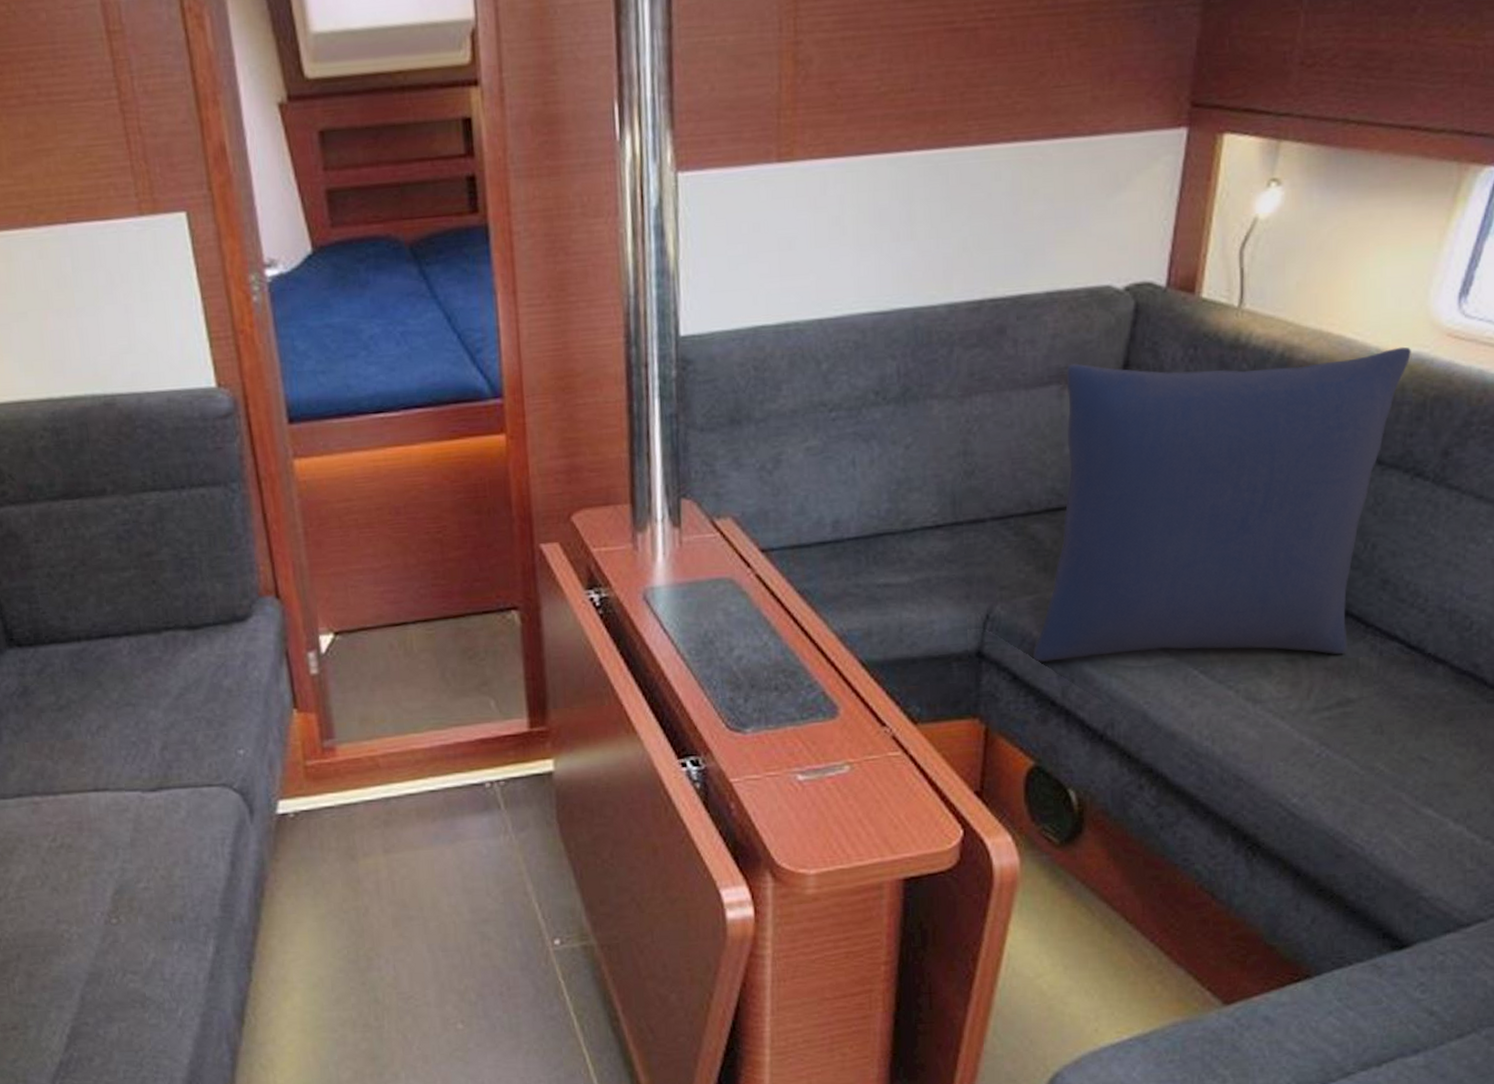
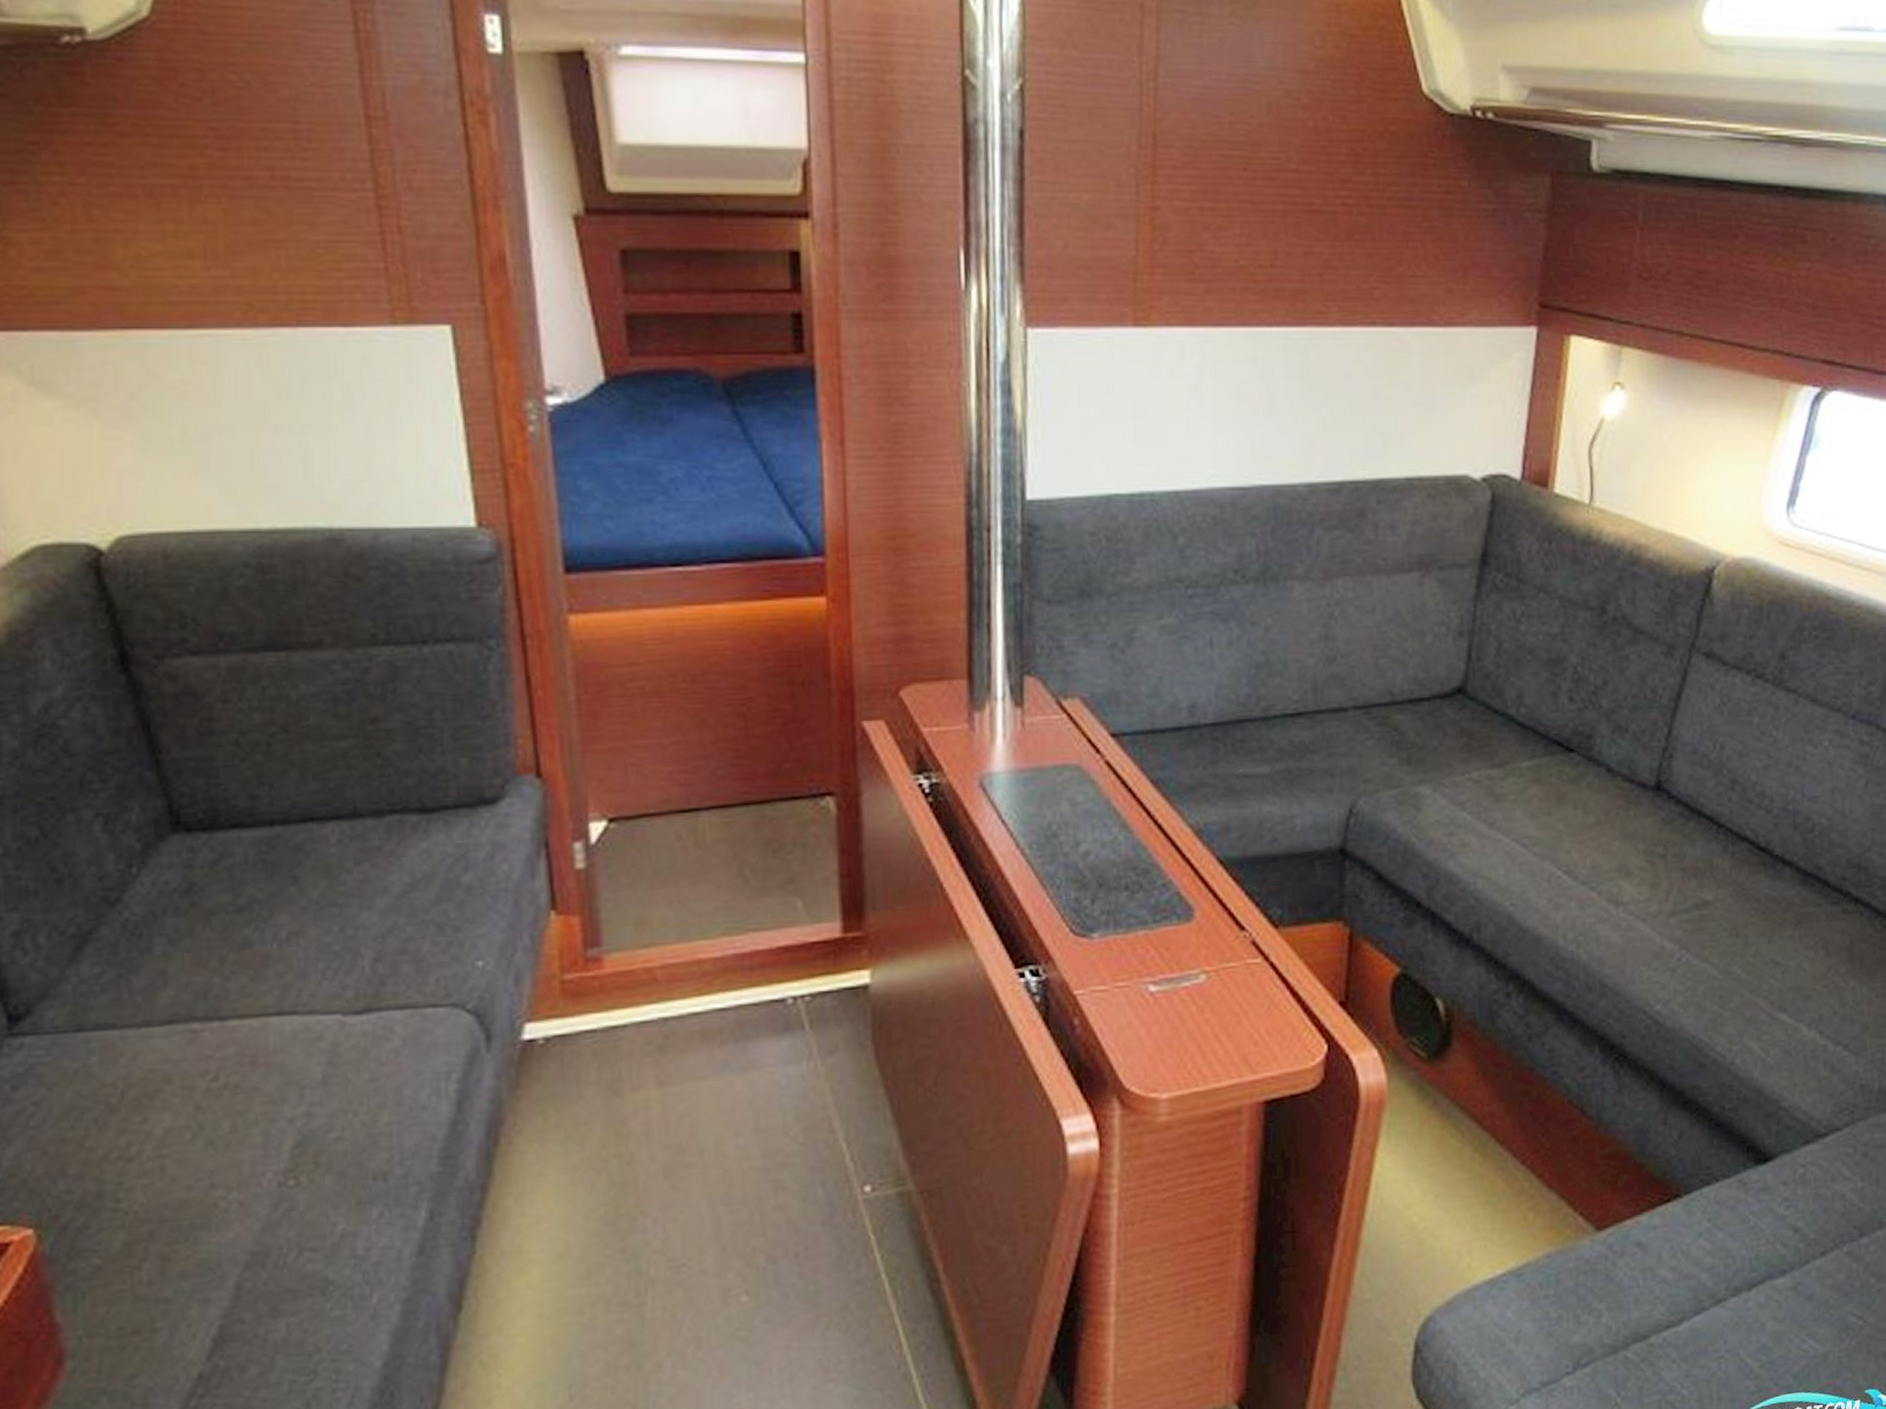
pillow: present [1033,346,1411,662] -> none [1398,551,1747,861]

